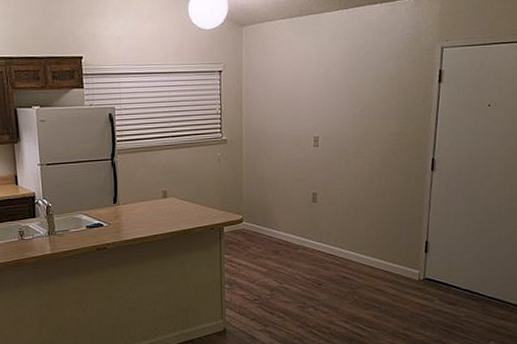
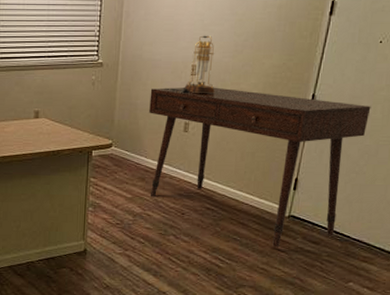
desk: none [276,157,489,312] -> present [149,87,371,248]
table lamp: none [290,107,339,165] -> present [165,35,215,94]

